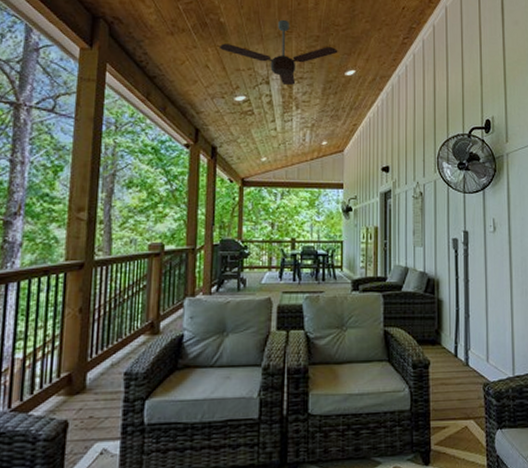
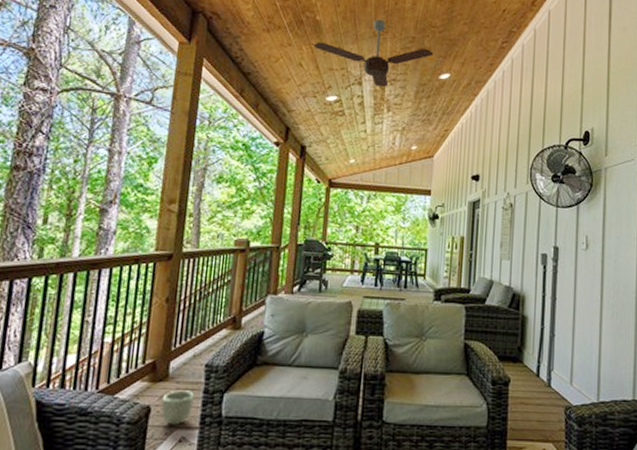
planter: none [79,401,115,439] -> present [161,390,195,426]

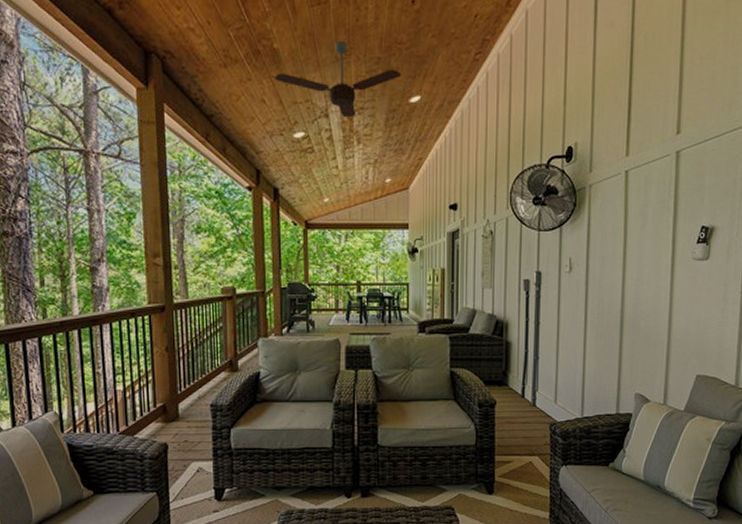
planter: present [161,390,195,426] -> none [176,428,206,459]

